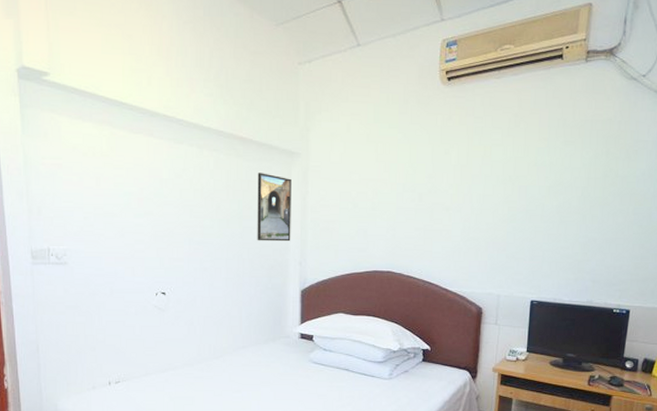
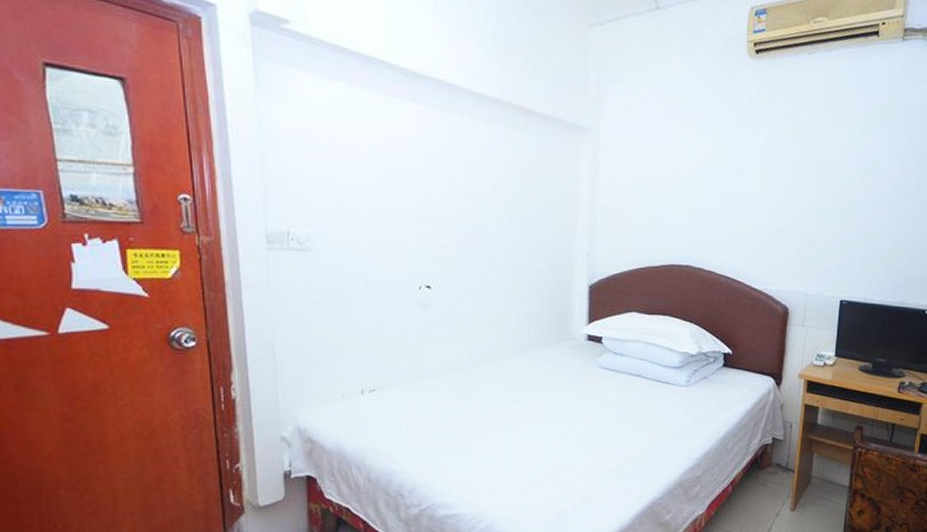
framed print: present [257,173,291,242] -> none [539,149,580,230]

